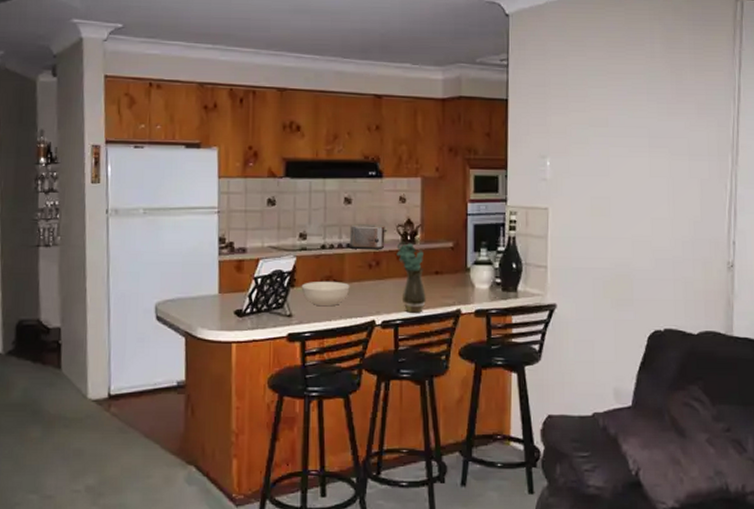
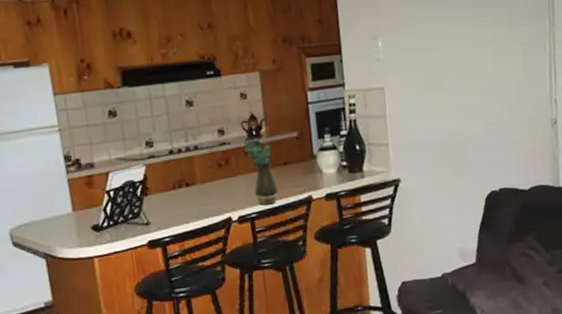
bowl: present [301,281,350,307] -> none [154,184,203,211]
toaster: present [349,223,388,250] -> none [194,123,233,152]

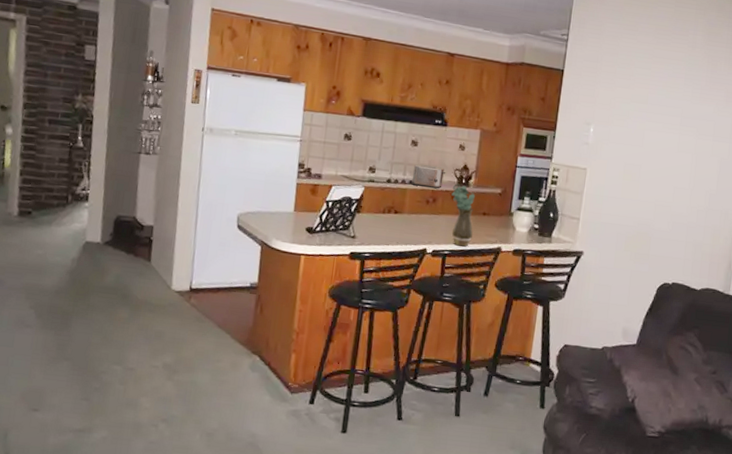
toaster: none [194,123,233,152] -> present [411,163,446,190]

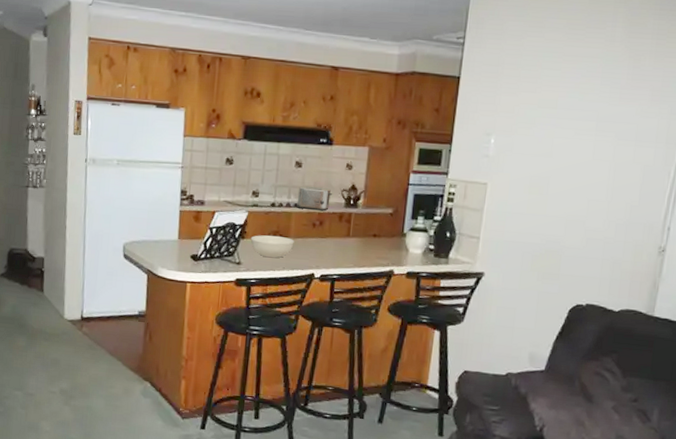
bowl: none [366,210,408,233] -> present [250,235,294,258]
vase: present [451,181,475,247] -> none [339,202,364,270]

